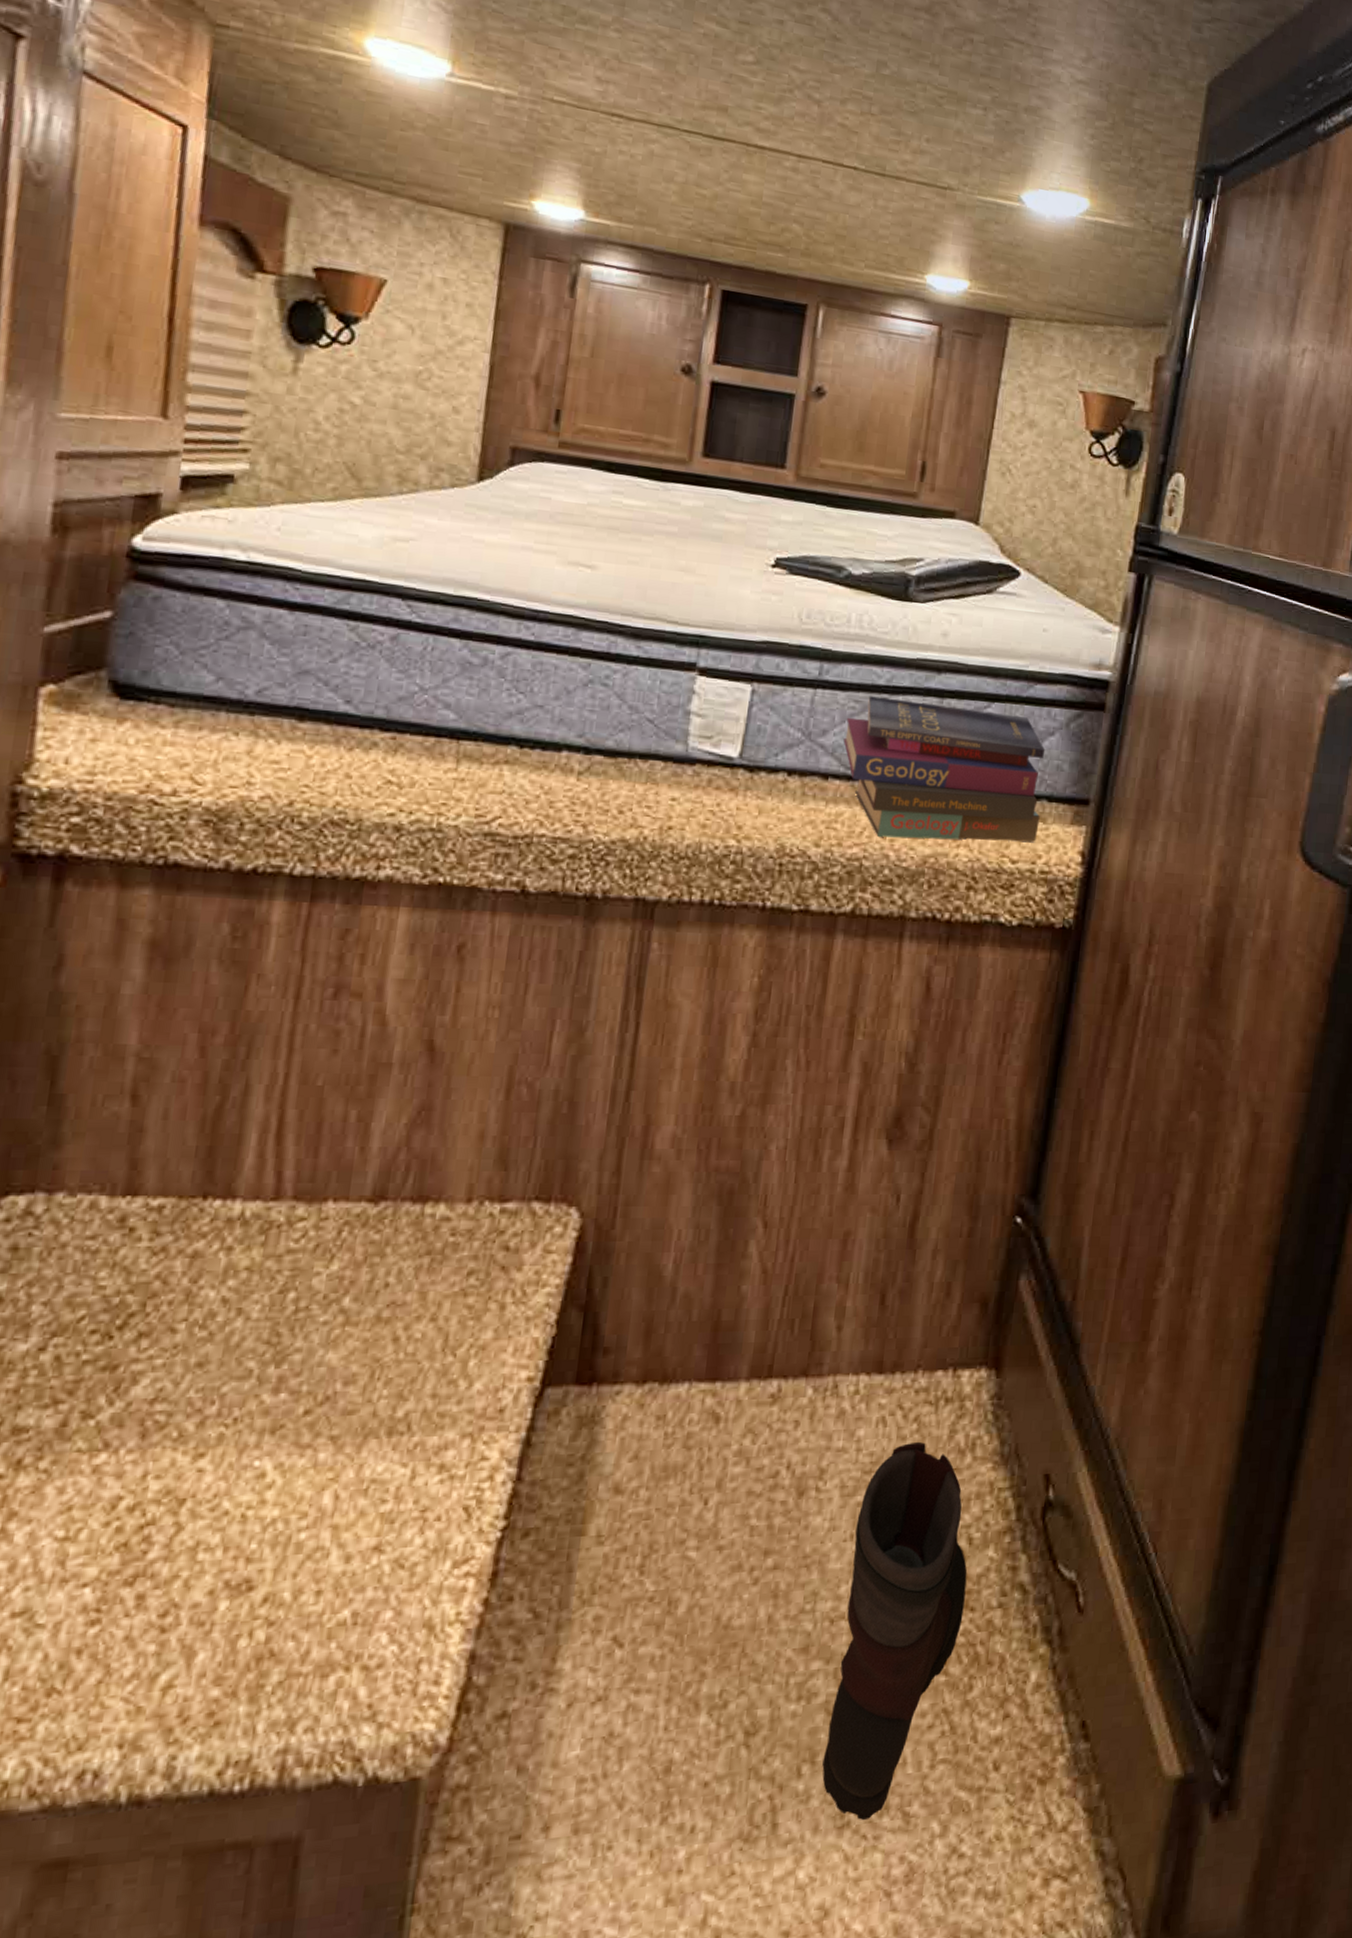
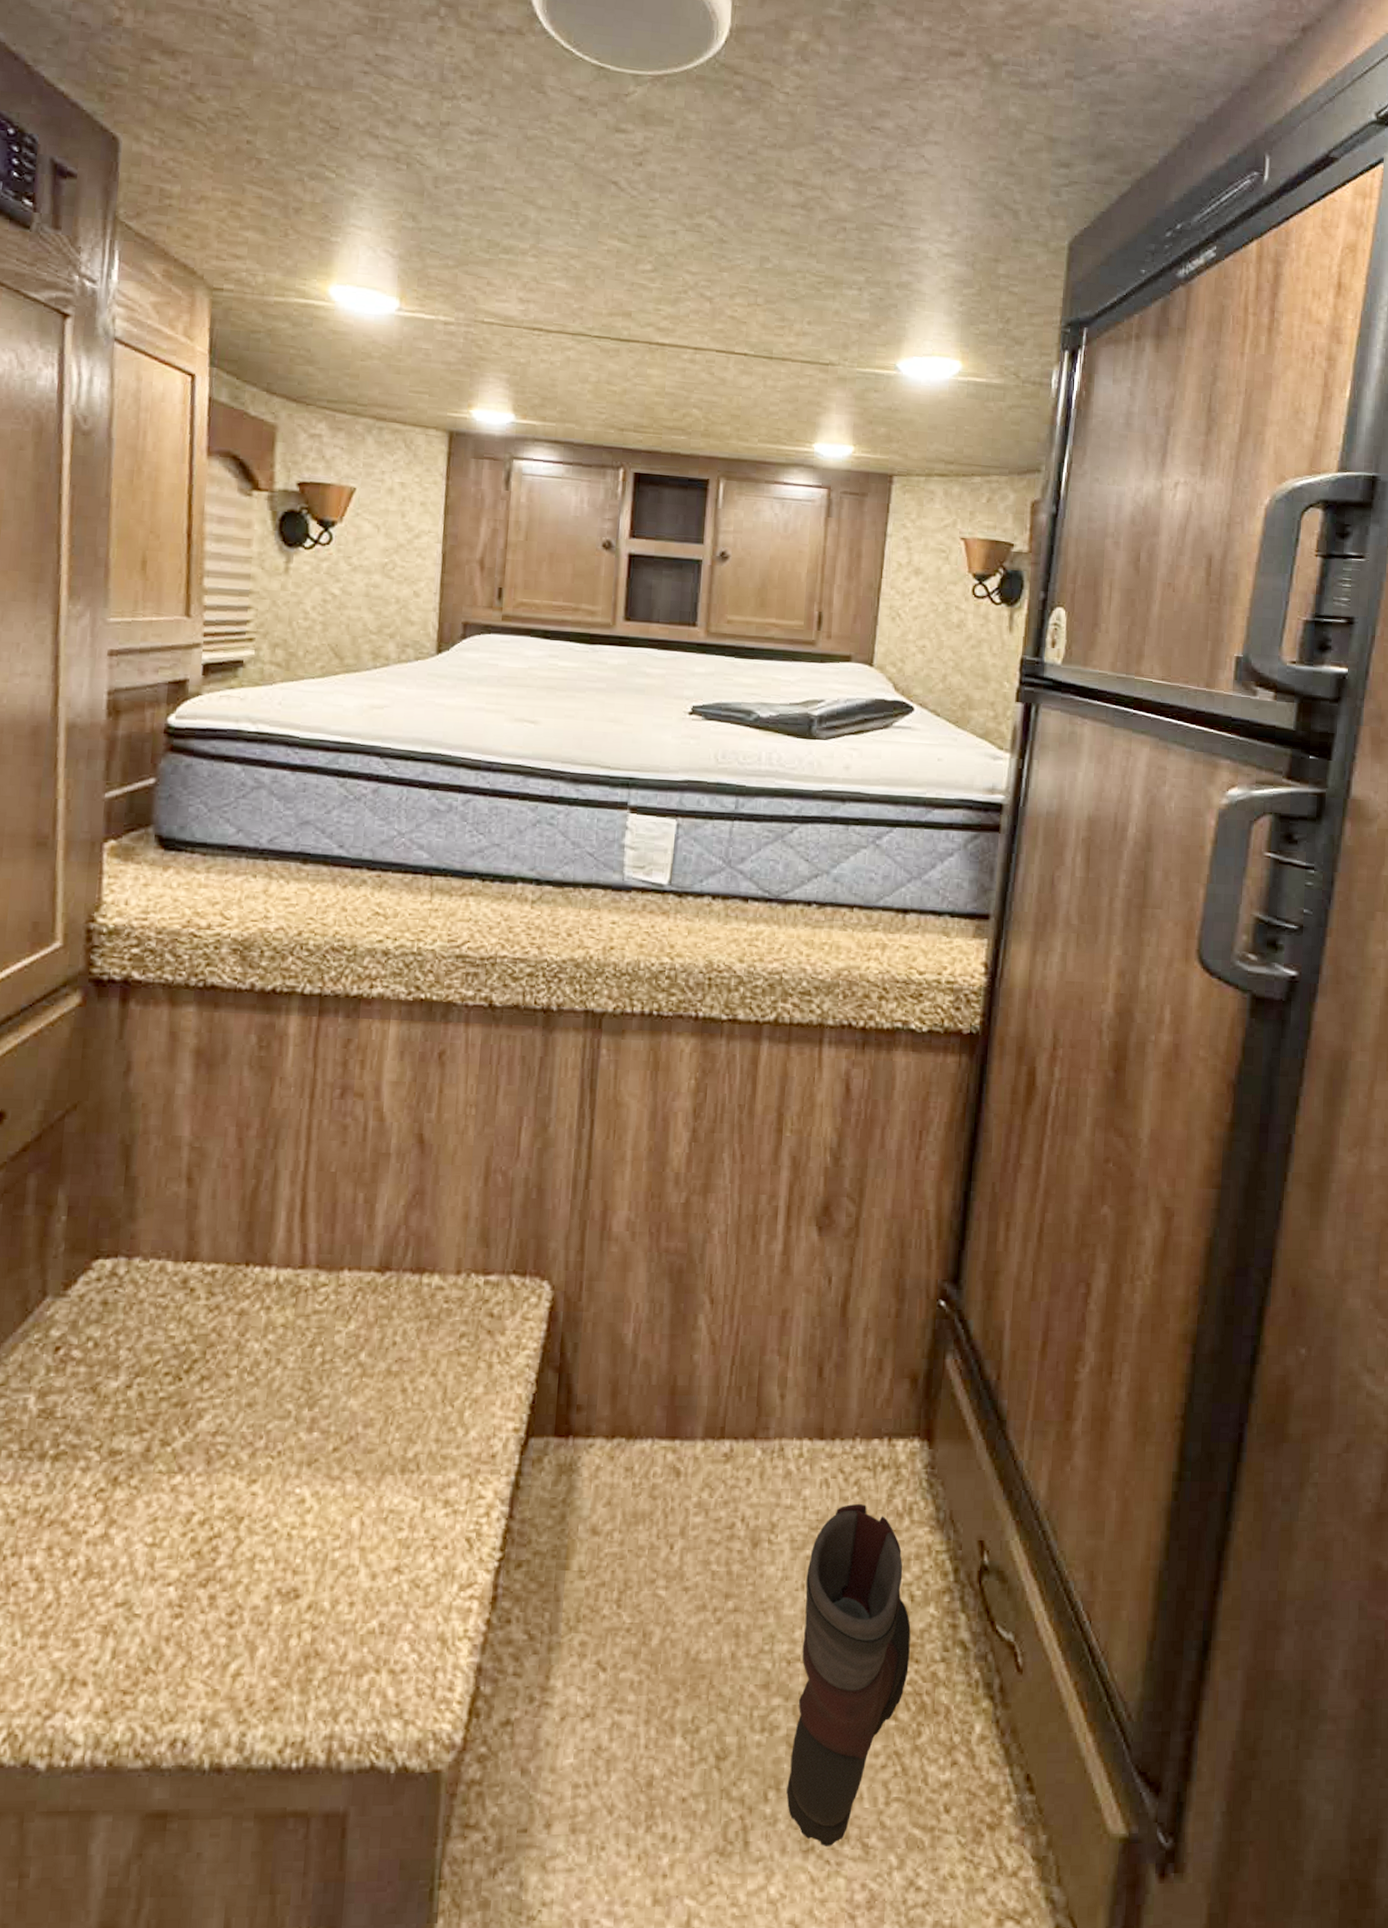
books: present [843,696,1046,842] -> none [760,826,946,955]

